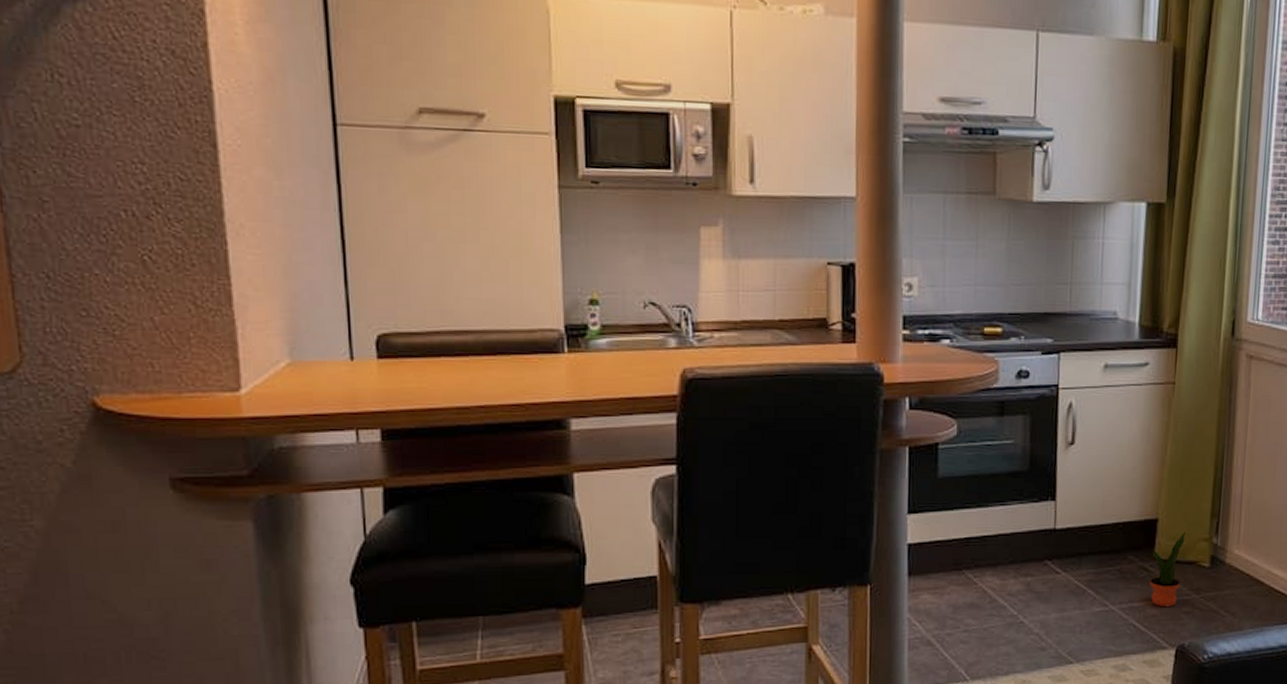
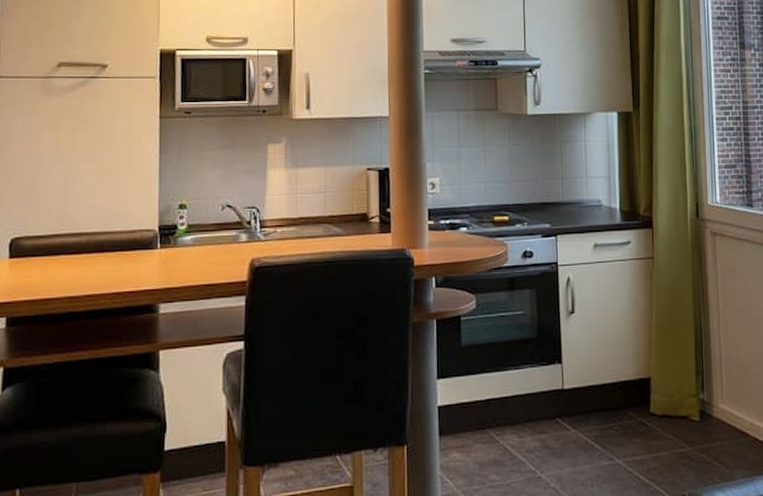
potted plant: present [1150,532,1185,606] -> none [648,389,676,459]

